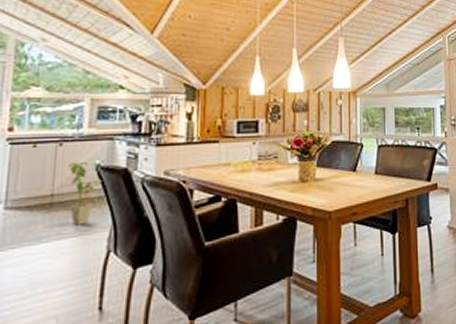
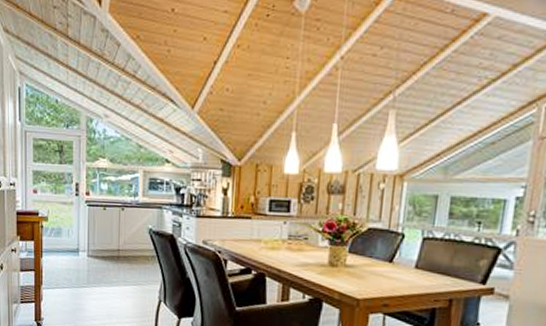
house plant: present [69,161,102,226] -> none [129,225,154,277]

